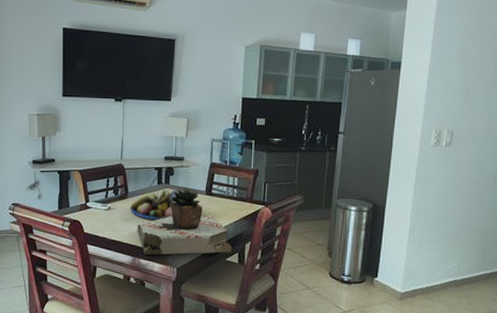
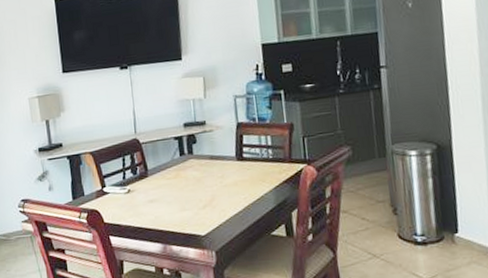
fruit bowl: present [130,189,183,220] -> none [152,158,210,198]
succulent plant: present [137,189,232,255] -> none [163,157,276,240]

